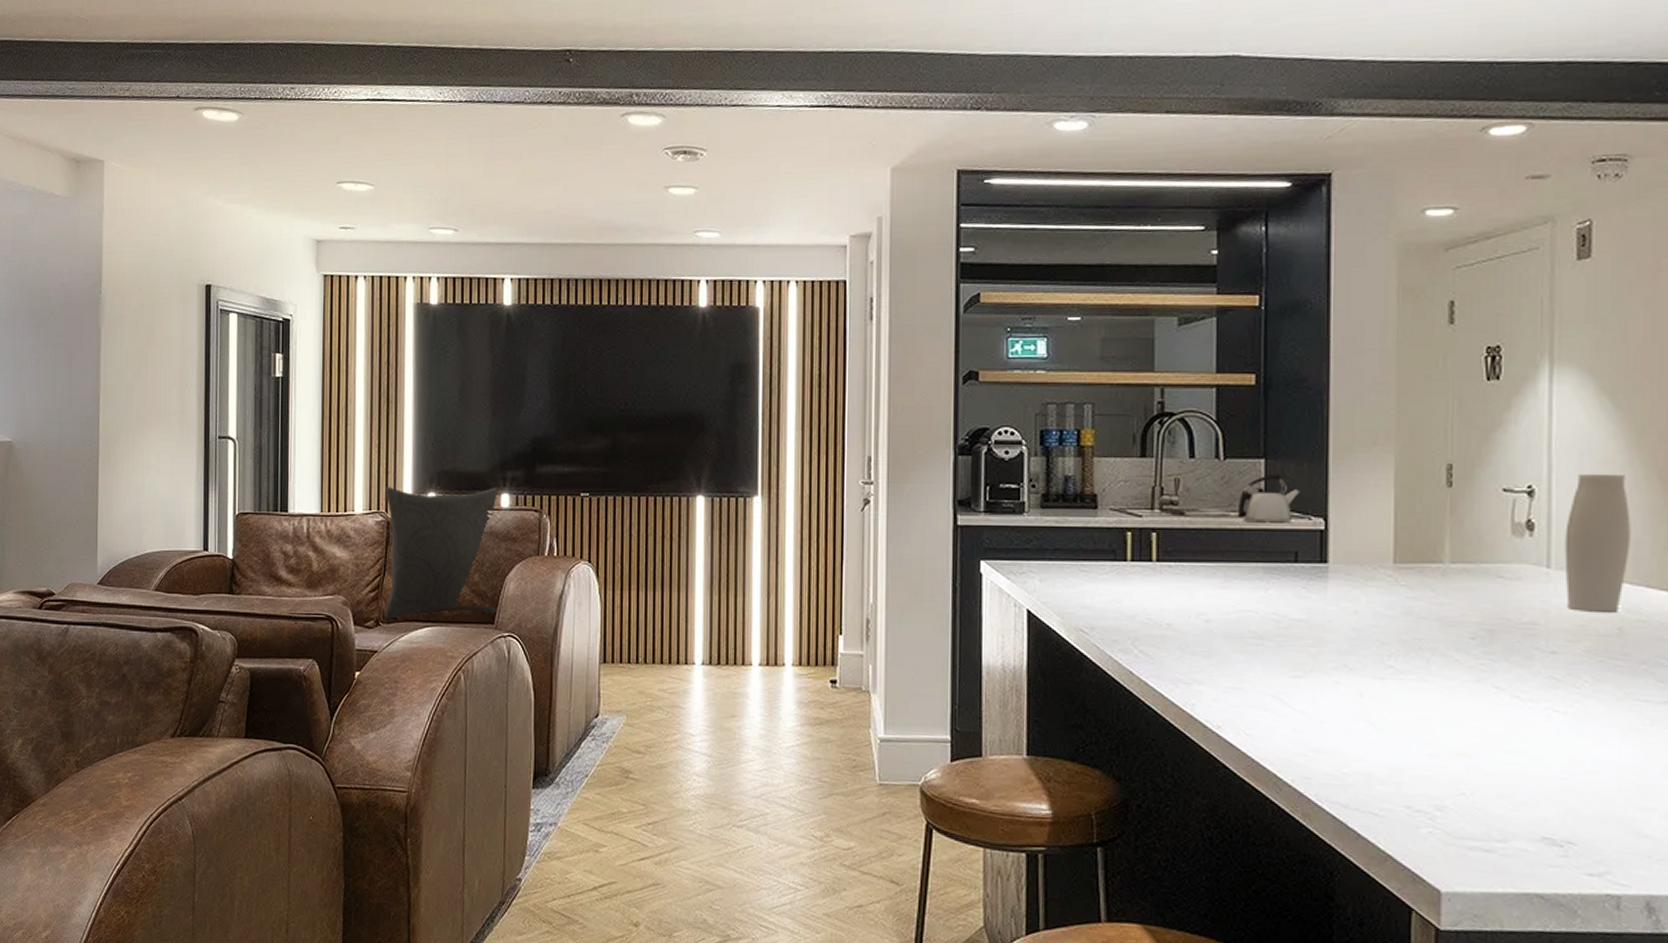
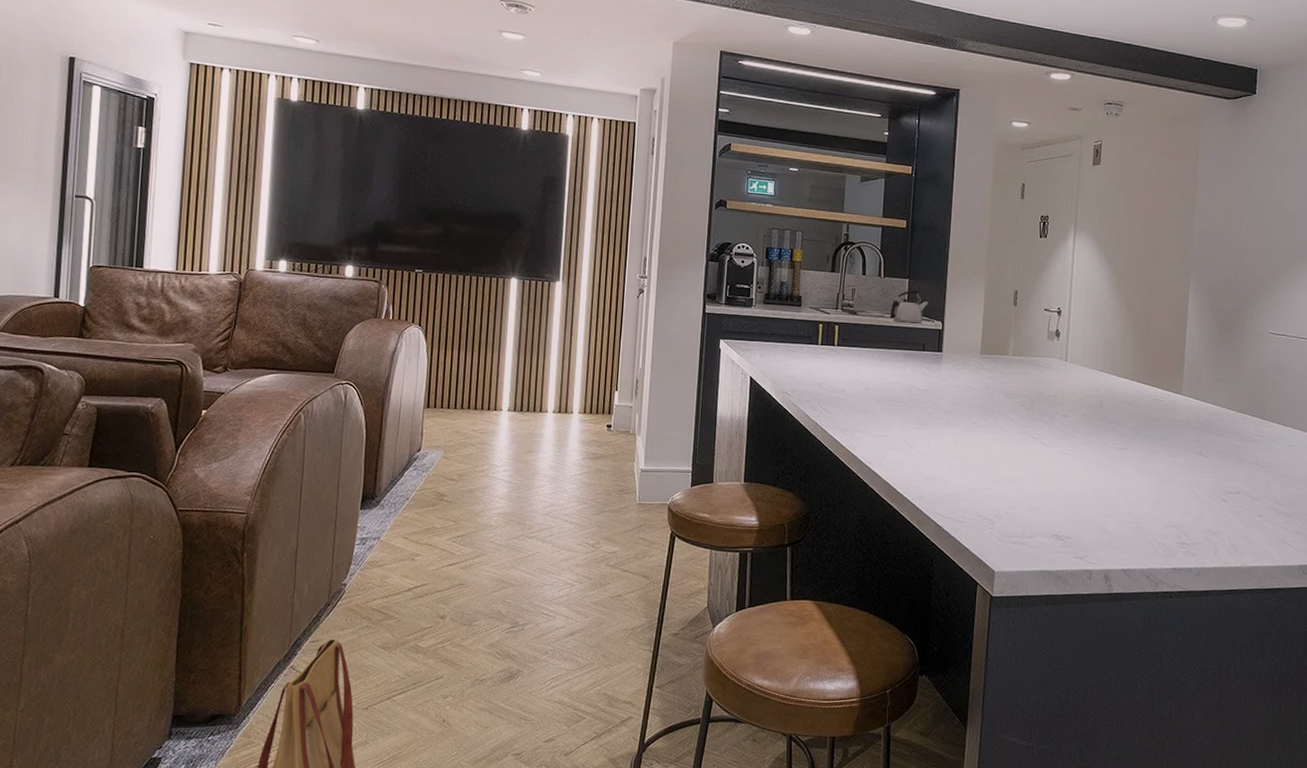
pillow: present [384,487,497,619] -> none [233,252,343,366]
vase: present [1564,473,1631,614] -> none [1074,302,1111,392]

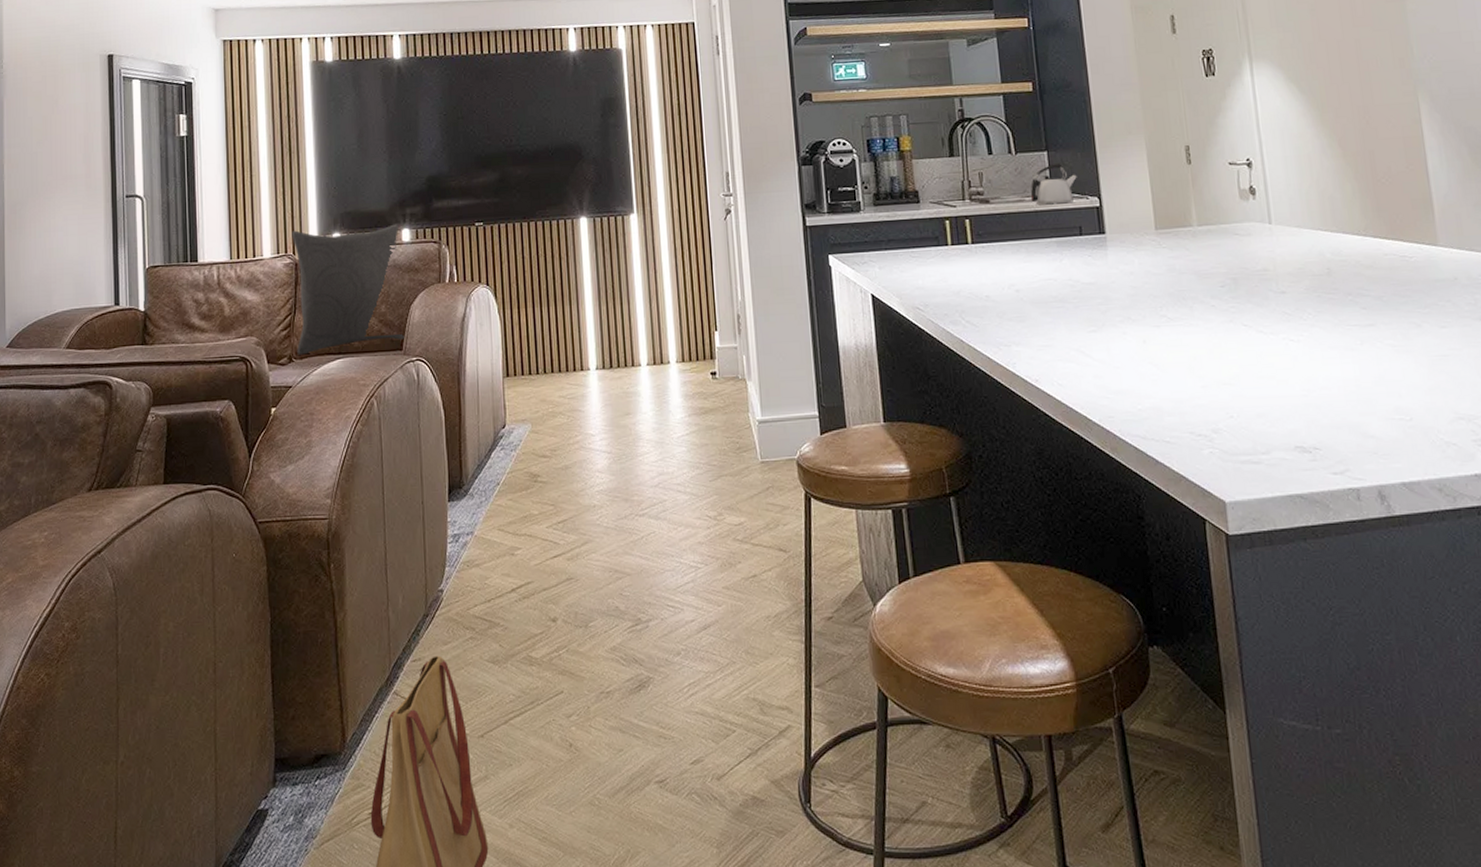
pillow: none [233,252,343,366] -> present [292,224,404,355]

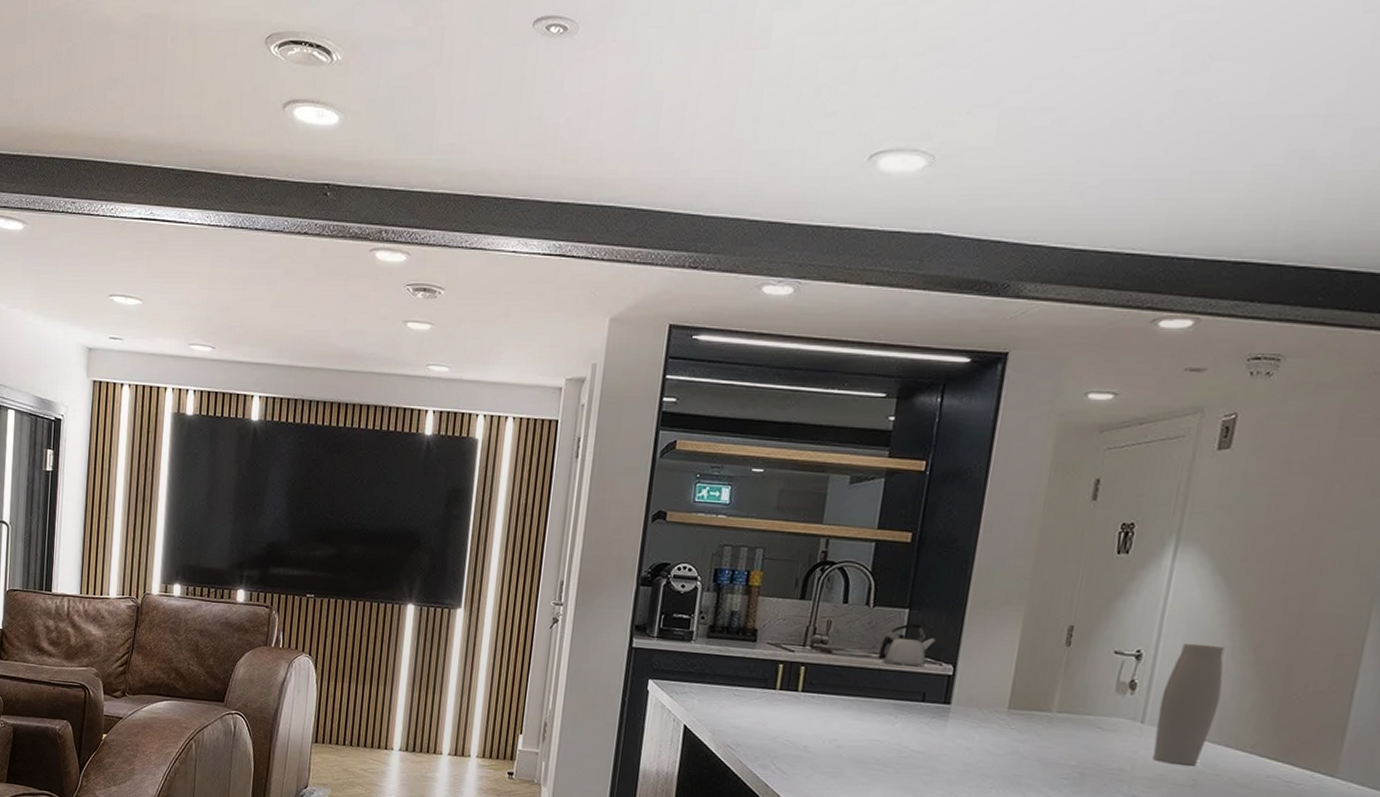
pillow: present [292,224,404,355] -> none [130,576,235,693]
vase: none [1278,145,1327,258] -> present [1153,643,1225,767]

